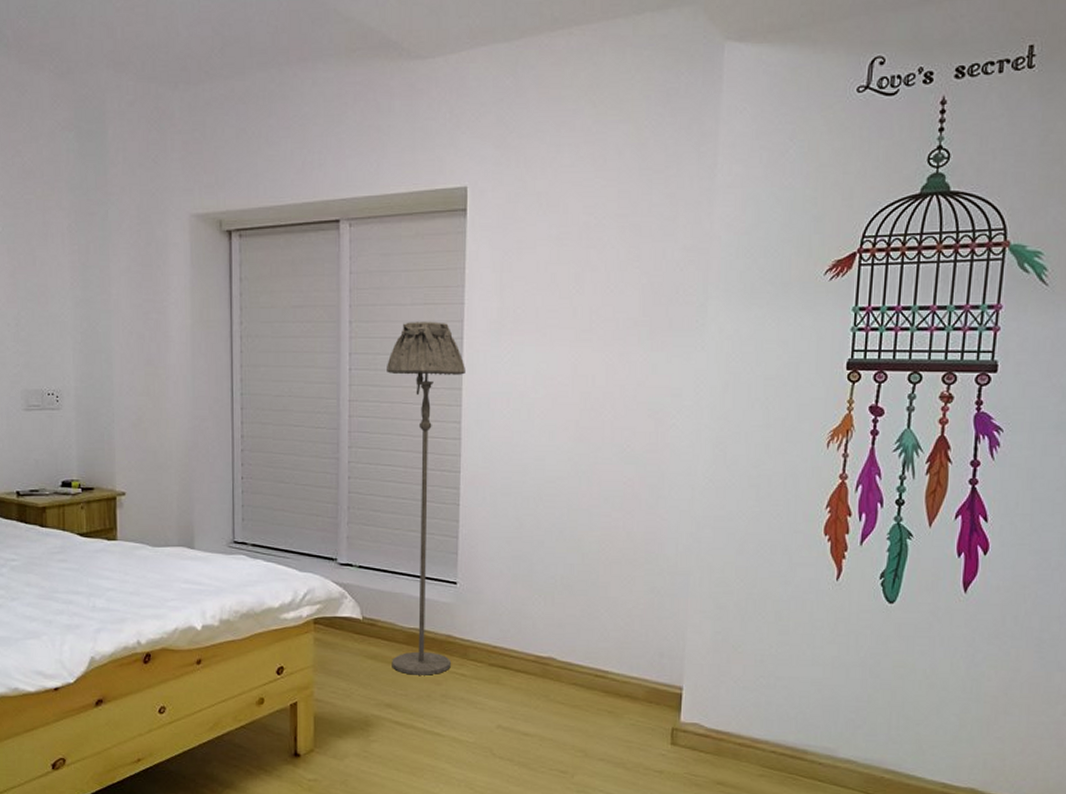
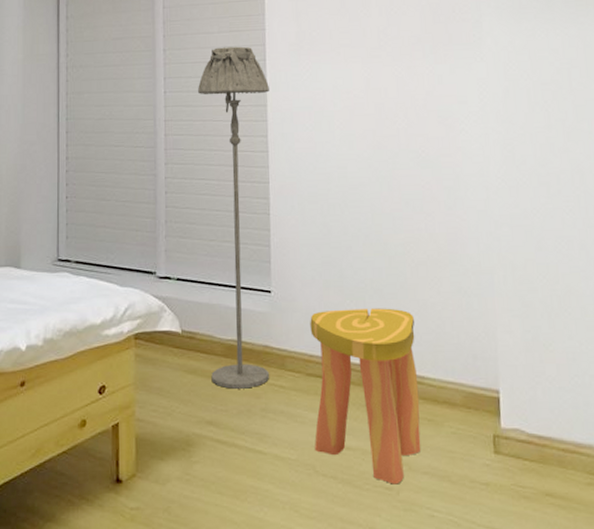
stool: none [493,603,603,769] -> present [310,308,421,485]

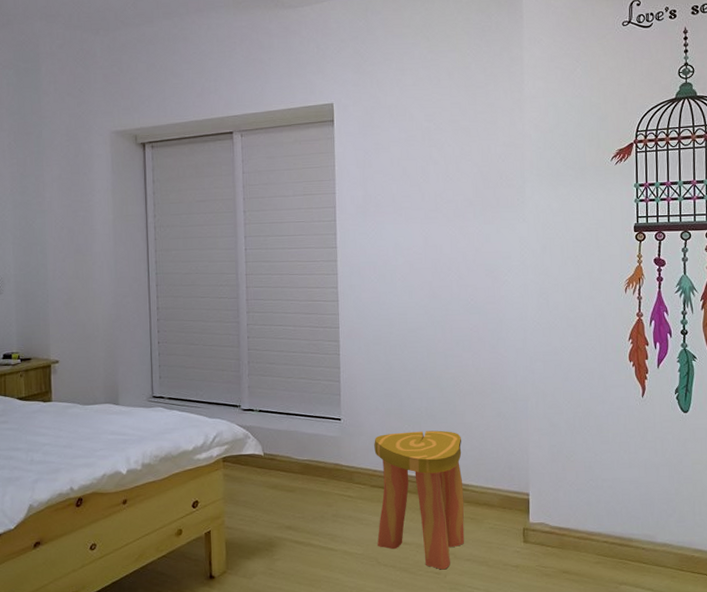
floor lamp: present [198,46,269,389] -> none [275,208,339,500]

